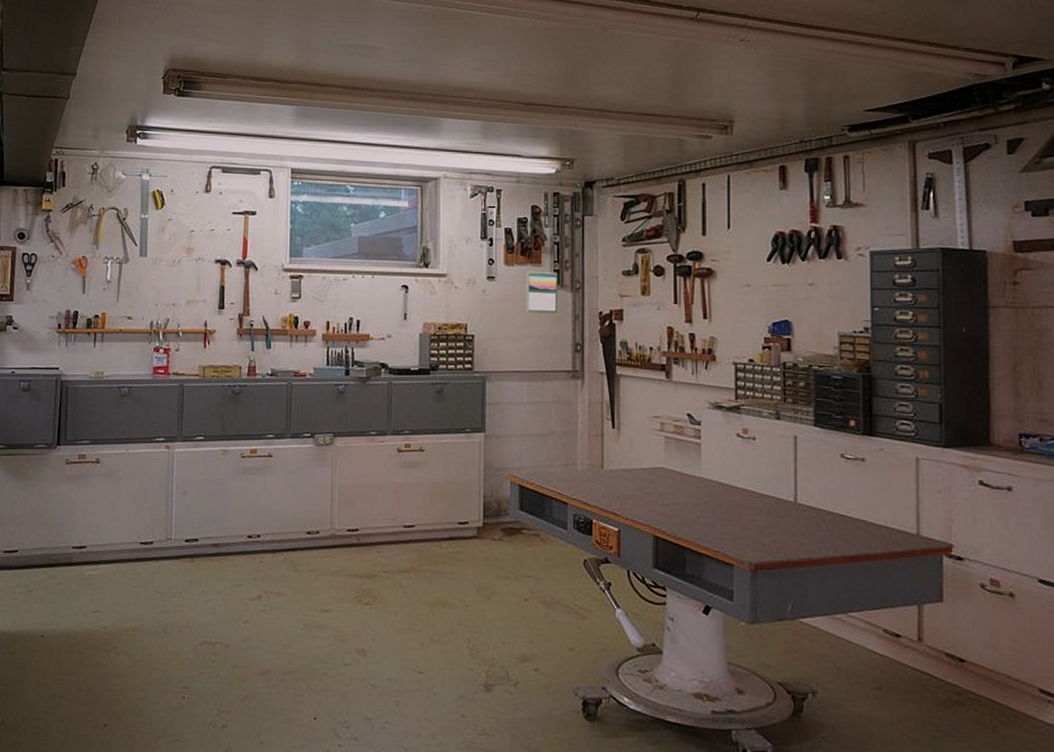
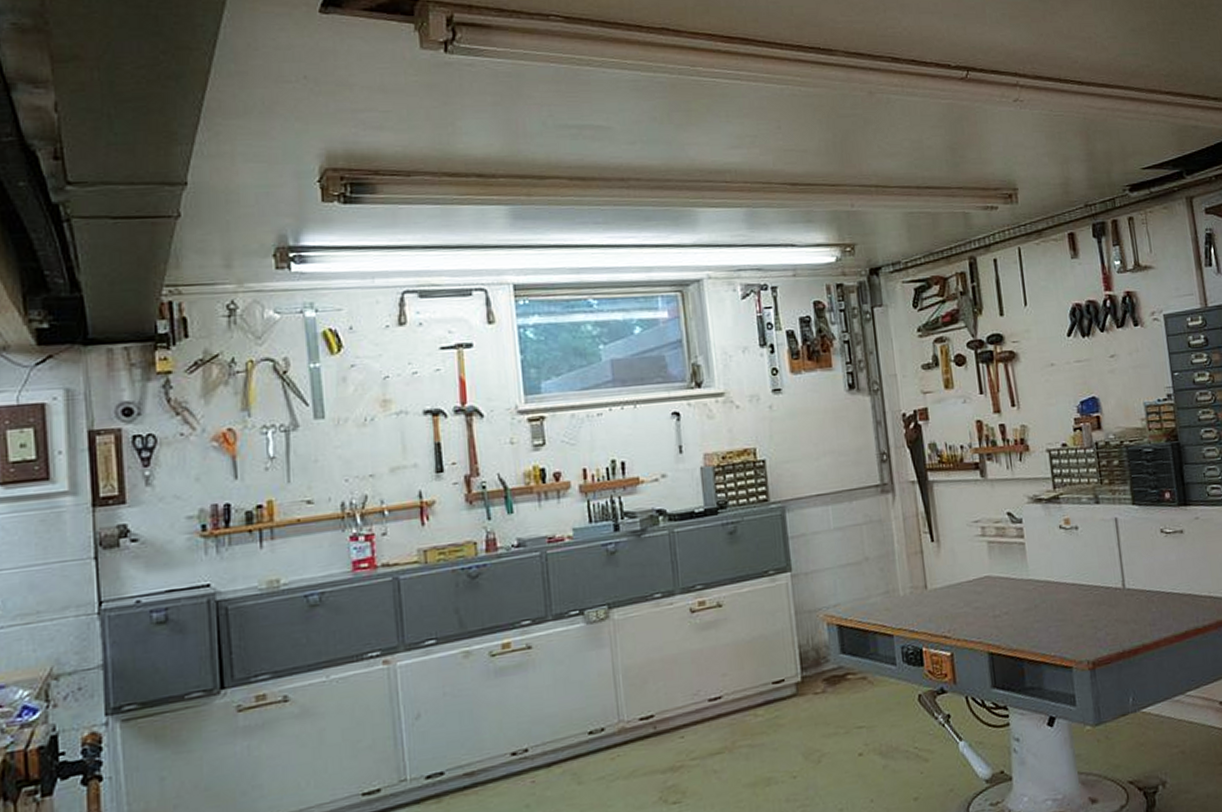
calendar: present [526,270,559,313] -> none [817,375,857,425]

